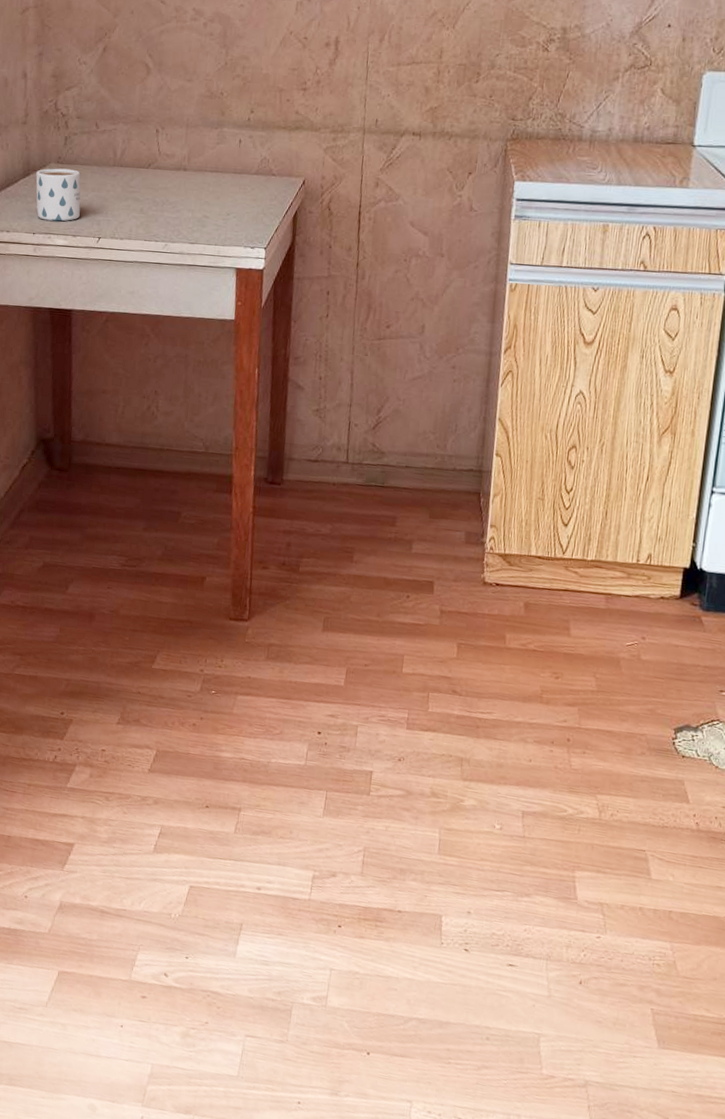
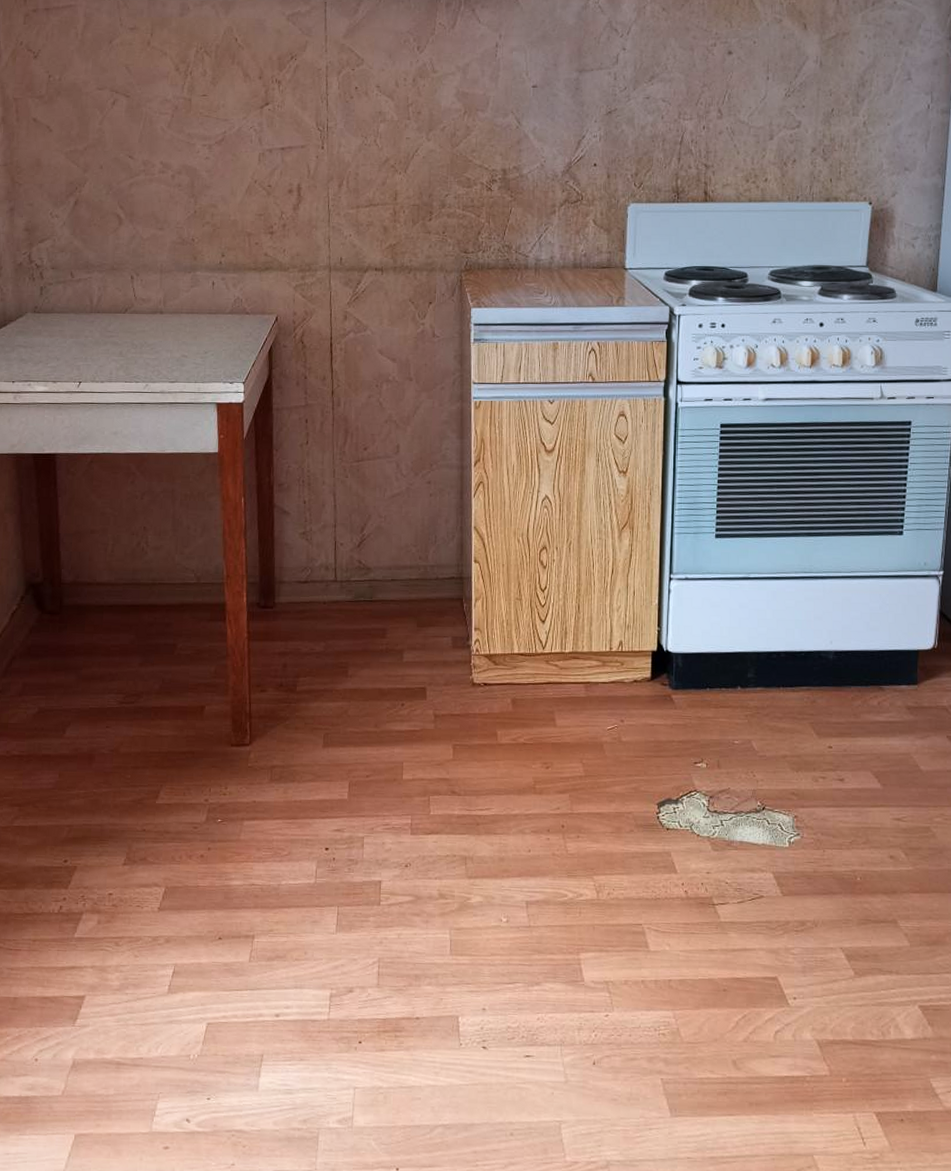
mug: present [35,168,81,222] -> none [12,317,60,369]

